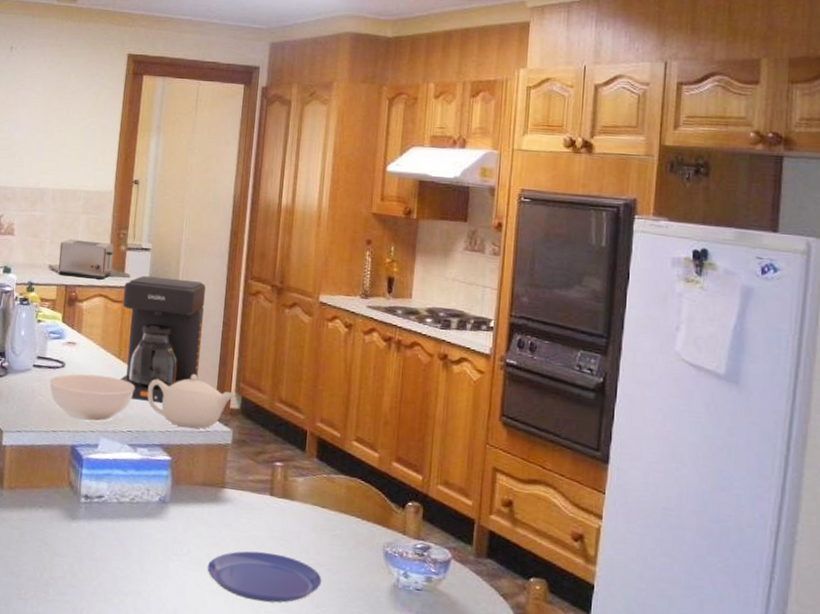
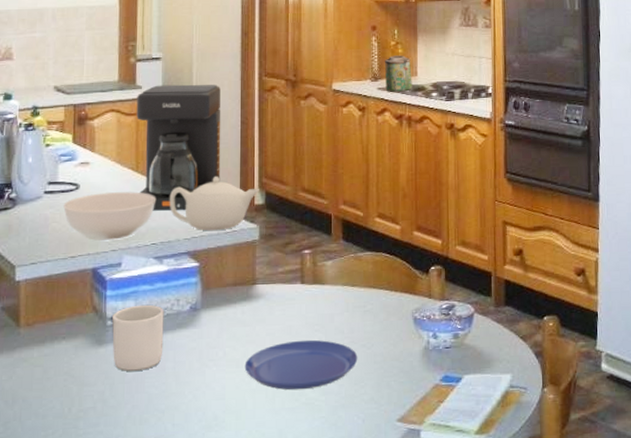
toaster: present [58,239,114,280] -> none [64,56,123,96]
mug: none [84,487,135,552] -> present [112,304,164,372]
canister: none [376,273,406,314] -> present [384,55,412,93]

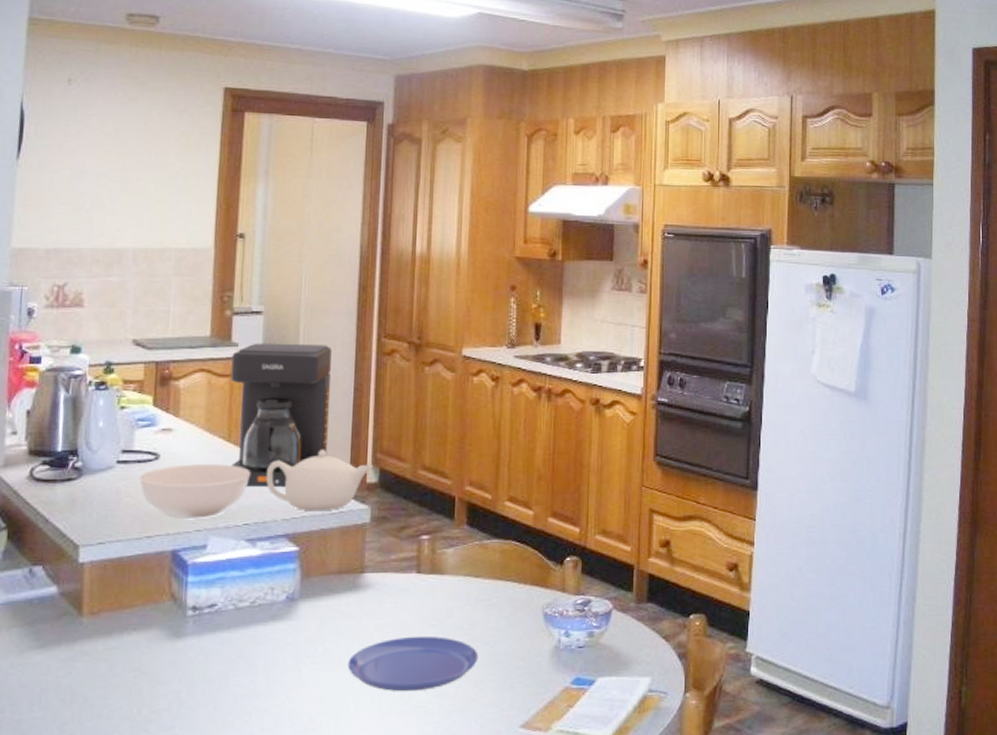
mug: present [112,304,164,372] -> none [192,593,256,669]
canister: present [384,55,412,93] -> none [523,320,555,362]

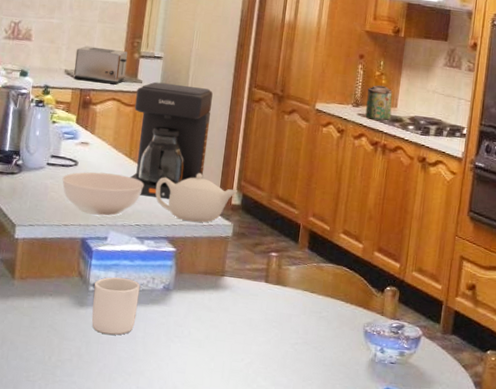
toaster: none [144,307,217,352] -> present [73,46,128,85]
mug: none [192,593,256,669] -> present [91,276,141,335]
plate: present [347,635,479,692] -> none [205,332,309,378]
canister: none [523,320,555,362] -> present [365,85,393,122]

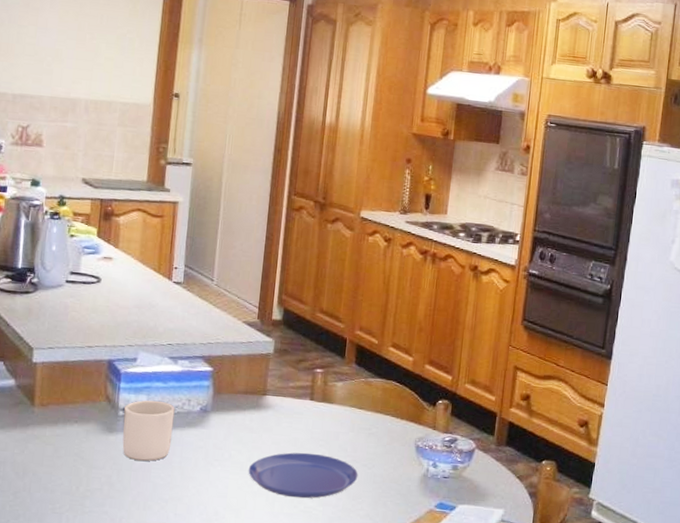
bowl: present [62,172,144,216] -> none [84,289,176,336]
toaster: present [73,46,128,85] -> none [92,152,153,194]
coffee maker: present [130,81,213,200] -> none [160,190,249,317]
teapot: present [155,173,237,223] -> none [188,287,278,340]
plate: none [205,332,309,378] -> present [248,452,358,499]
canister: present [365,85,393,122] -> none [413,191,442,229]

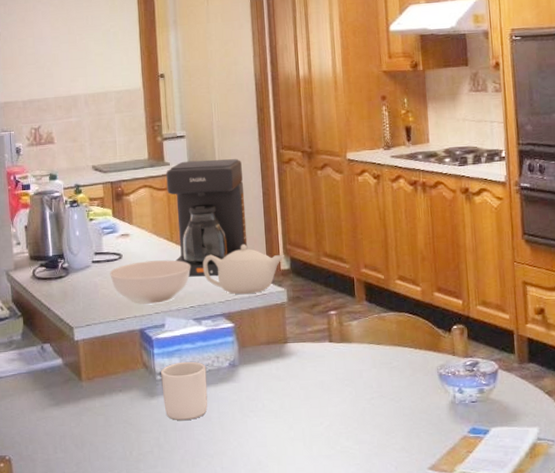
bowl: none [84,289,176,336] -> present [110,260,191,304]
coffee maker: none [160,190,249,317] -> present [166,159,248,278]
teapot: none [188,287,278,340] -> present [202,244,284,295]
plate: present [248,452,358,499] -> none [282,393,388,439]

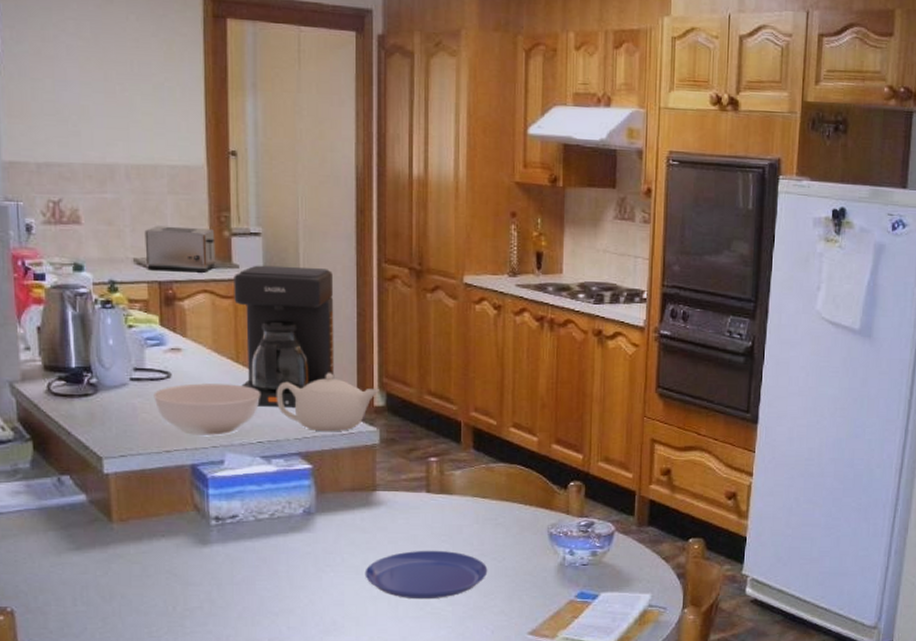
toaster: none [99,136,152,174] -> present [144,225,216,273]
mug: present [161,361,208,421] -> none [217,505,275,574]
plate: none [282,393,388,439] -> present [365,550,488,600]

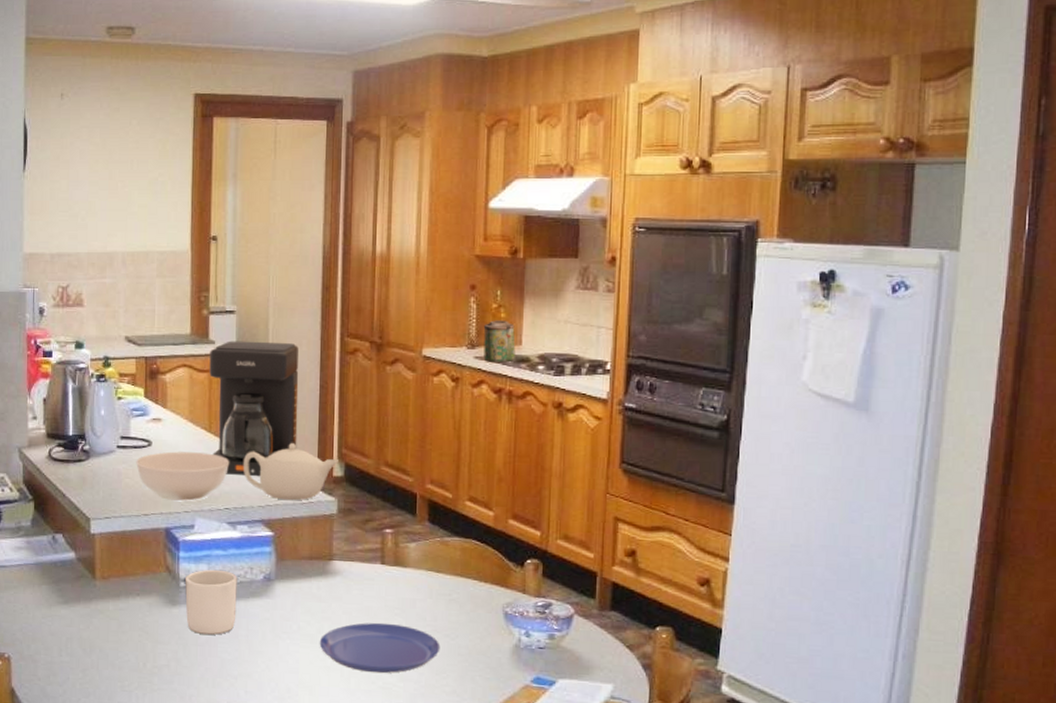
toaster: present [144,225,216,273] -> none [135,306,195,348]
mug: none [217,505,275,574] -> present [185,569,237,636]
canister: none [524,248,556,292] -> present [483,320,516,364]

